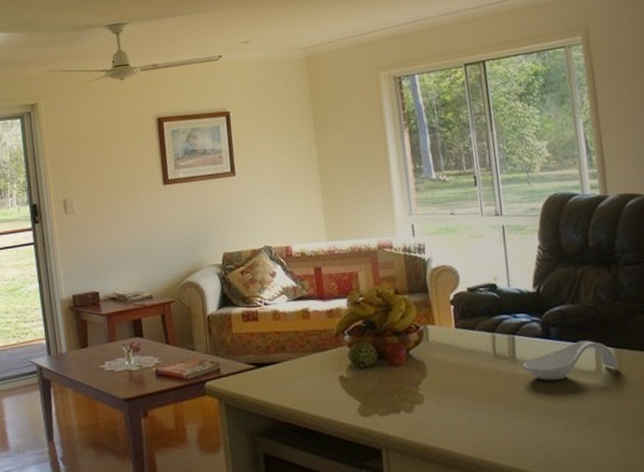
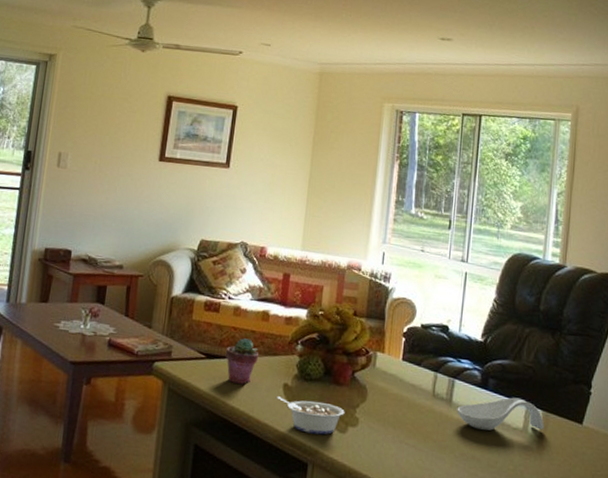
potted succulent: none [273,340,308,387] -> present [225,338,259,384]
legume: none [335,386,408,420] -> present [277,396,345,435]

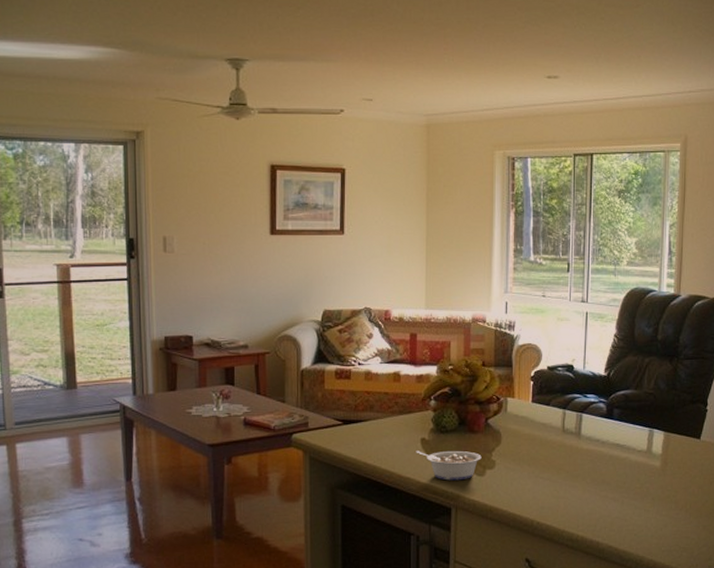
potted succulent: present [225,338,259,384] -> none [361,401,395,444]
spoon rest: present [457,397,544,431] -> none [586,423,665,456]

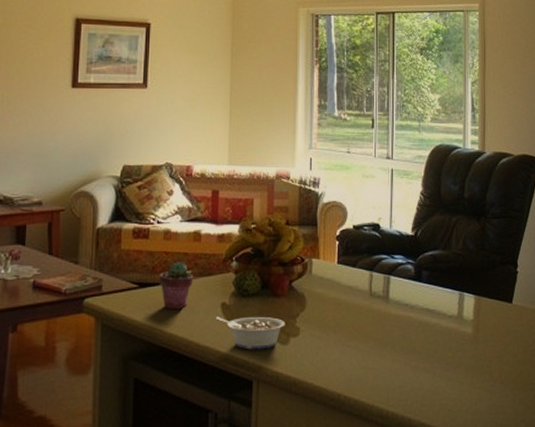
potted succulent: none [361,401,395,444] -> present [158,262,194,309]

